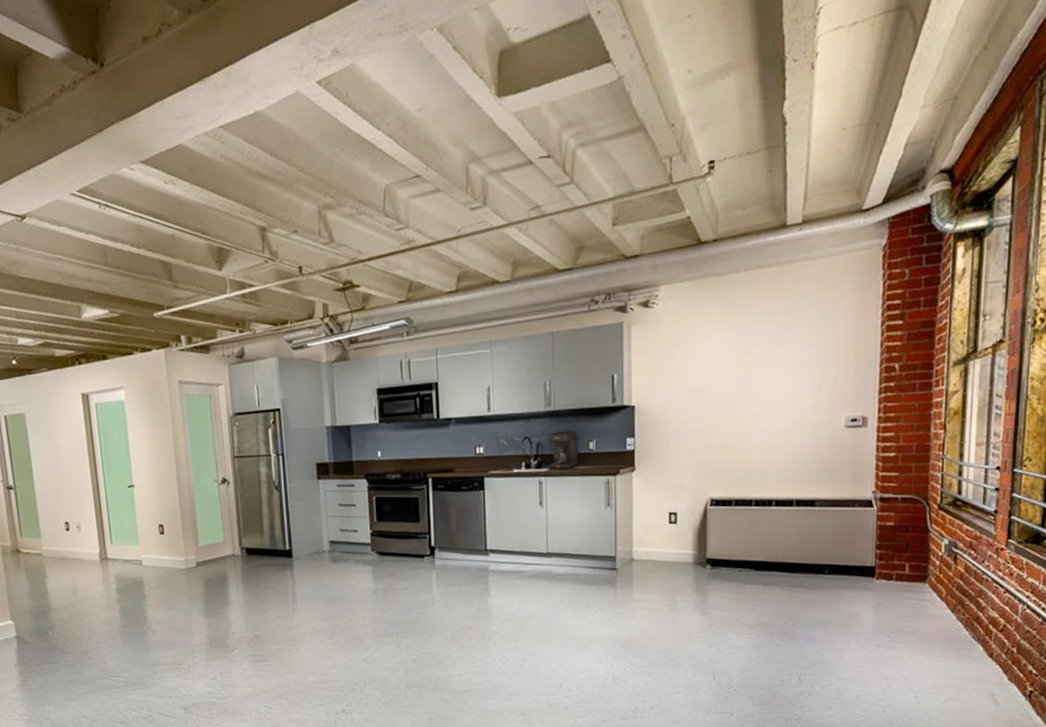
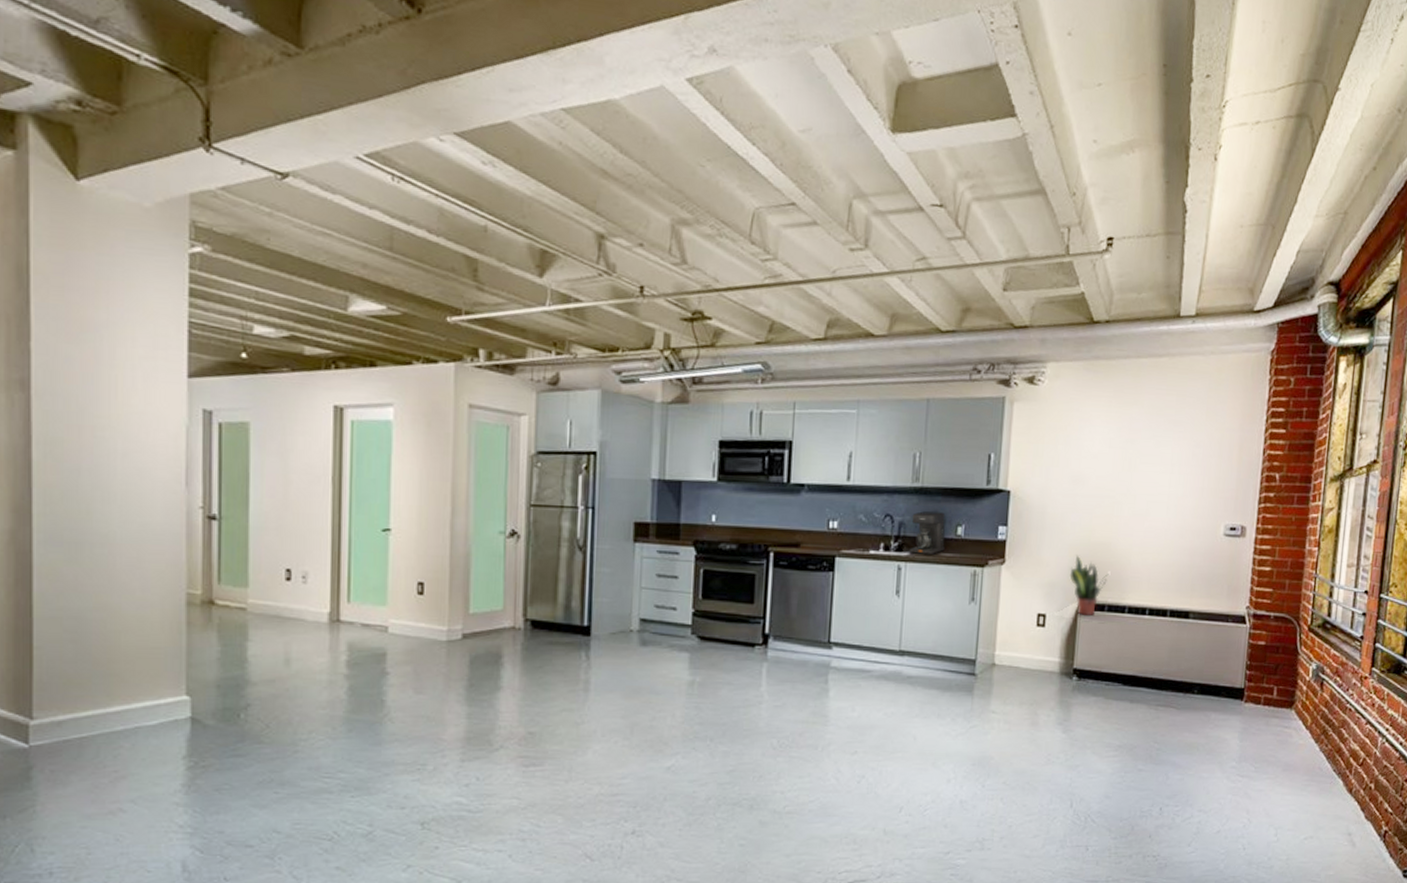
potted plant: none [696,457,734,511] -> present [1069,555,1109,615]

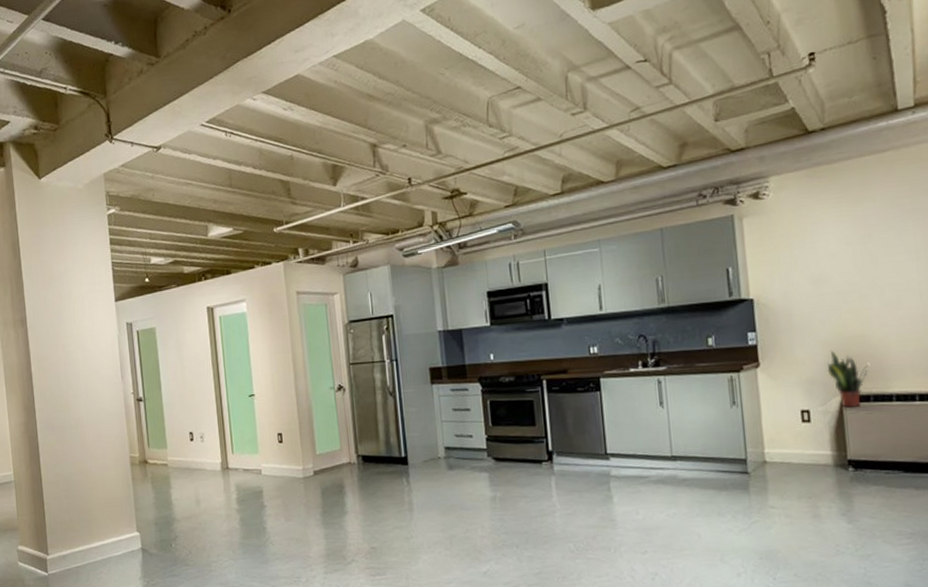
coffee maker: present [909,511,945,554] -> none [663,327,699,367]

